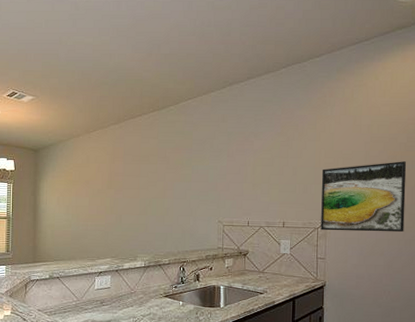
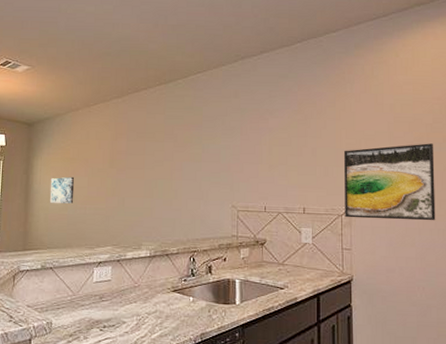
wall art: none [55,197,77,222] -> present [50,176,75,204]

